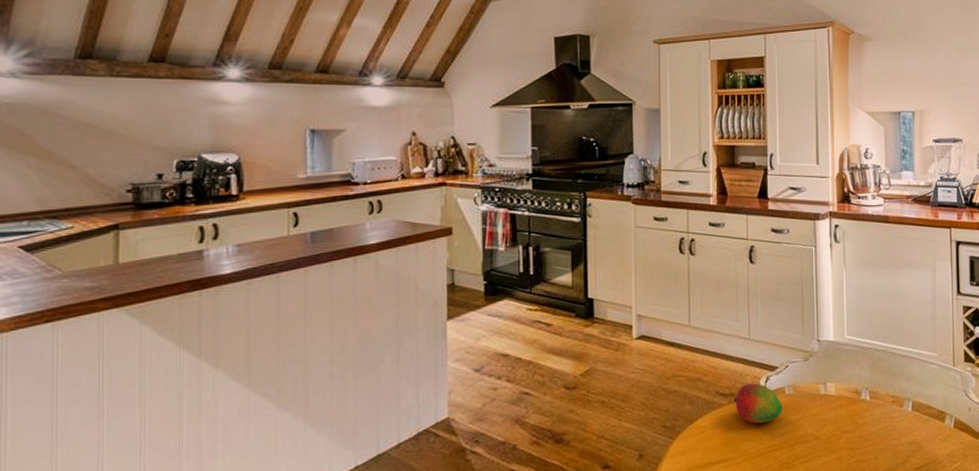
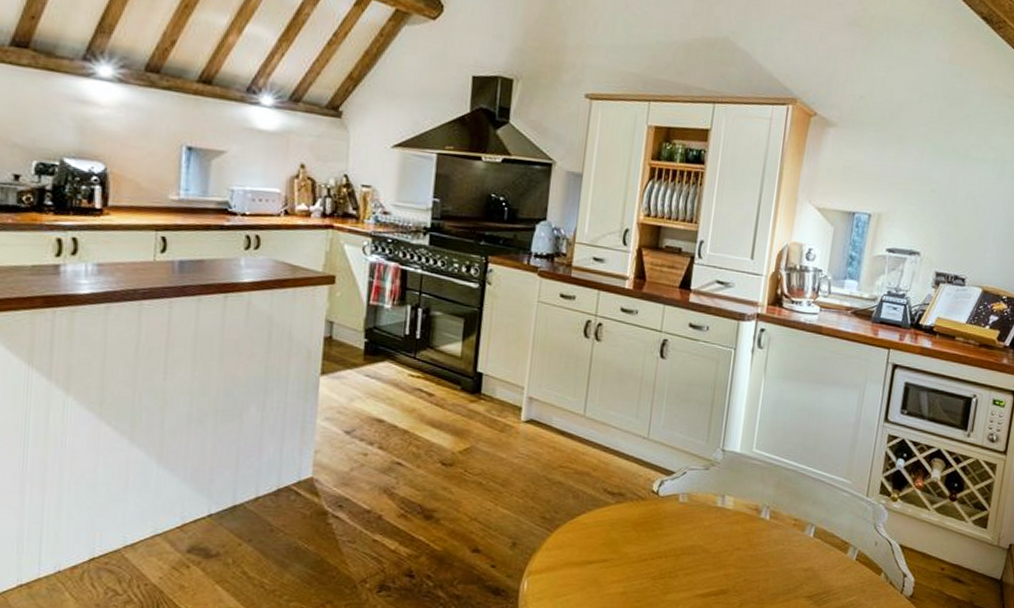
fruit: present [733,383,783,424] -> none [621,485,674,529]

